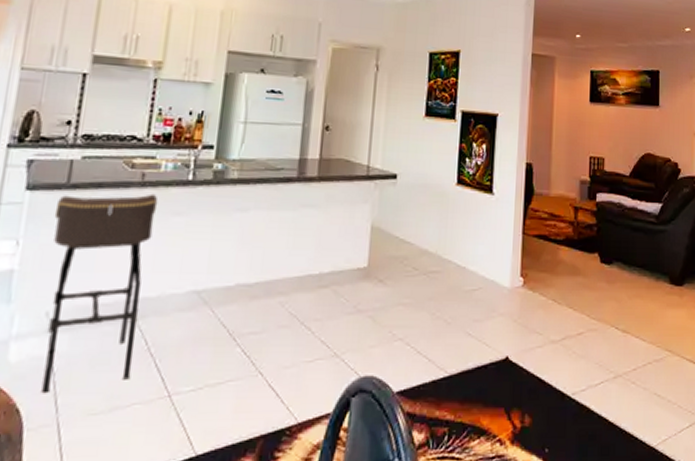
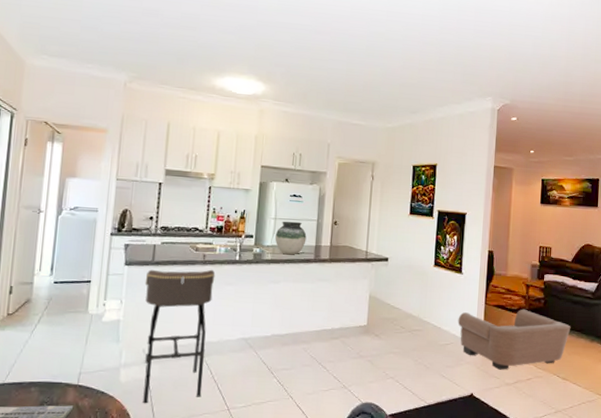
vase: none [243,125,288,172] -> present [275,221,307,255]
dog bed: none [488,239,631,323] -> present [458,309,571,370]

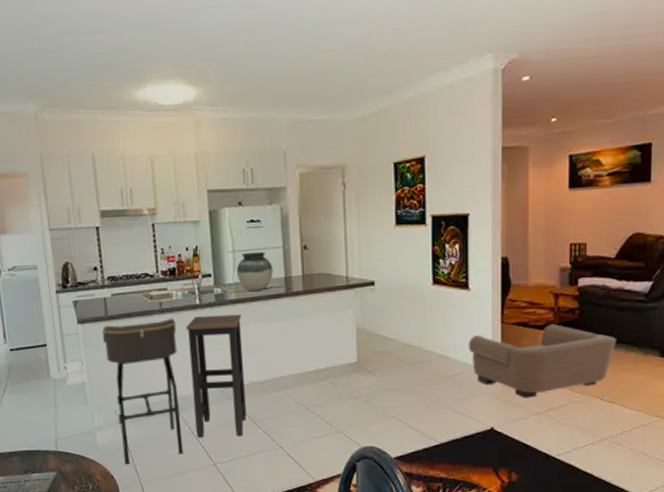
bar stool: none [216,270,274,384] -> present [186,314,247,438]

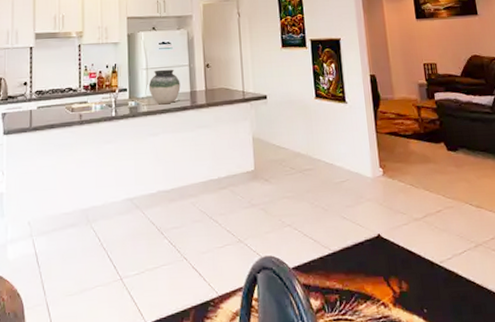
bar stool: present [102,318,184,465] -> none [24,129,94,282]
bar stool: present [186,314,247,438] -> none [102,125,154,250]
dog bed: present [468,323,617,398] -> none [350,133,475,204]

